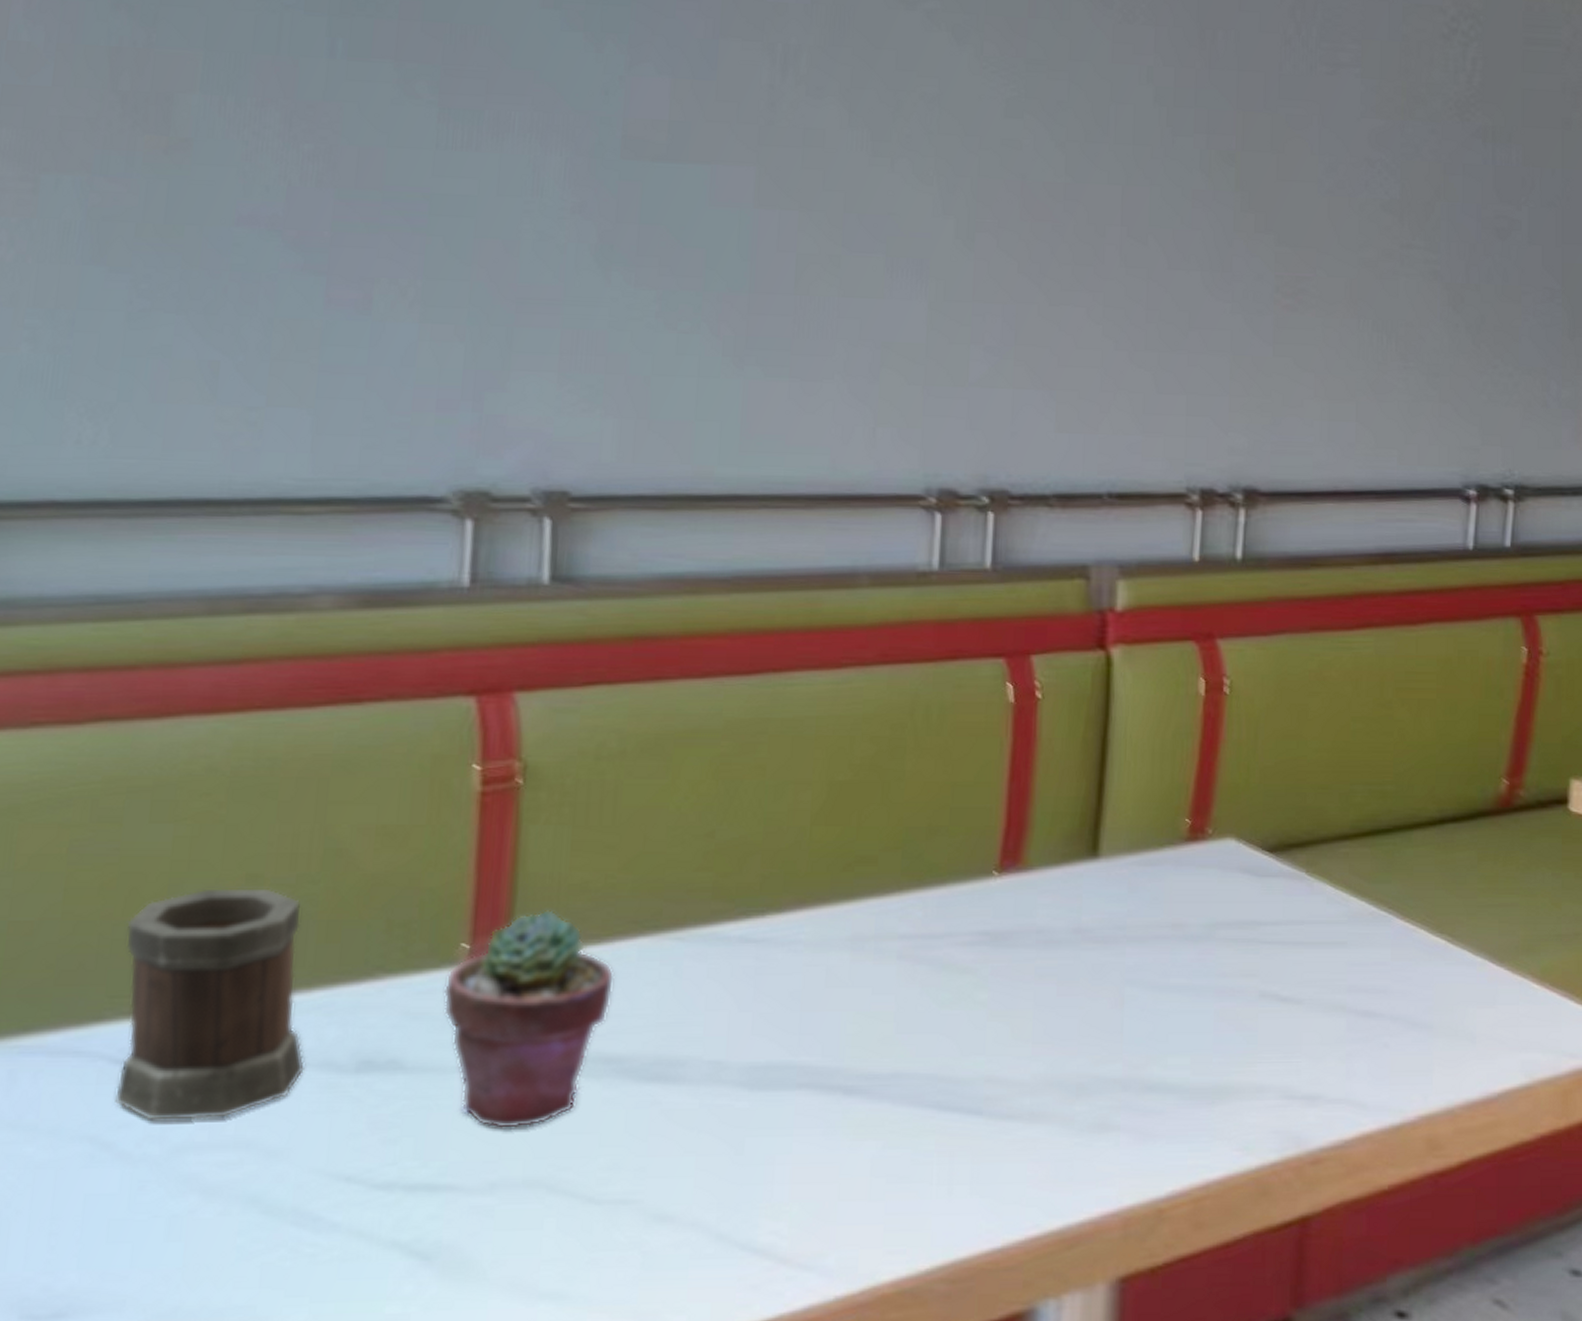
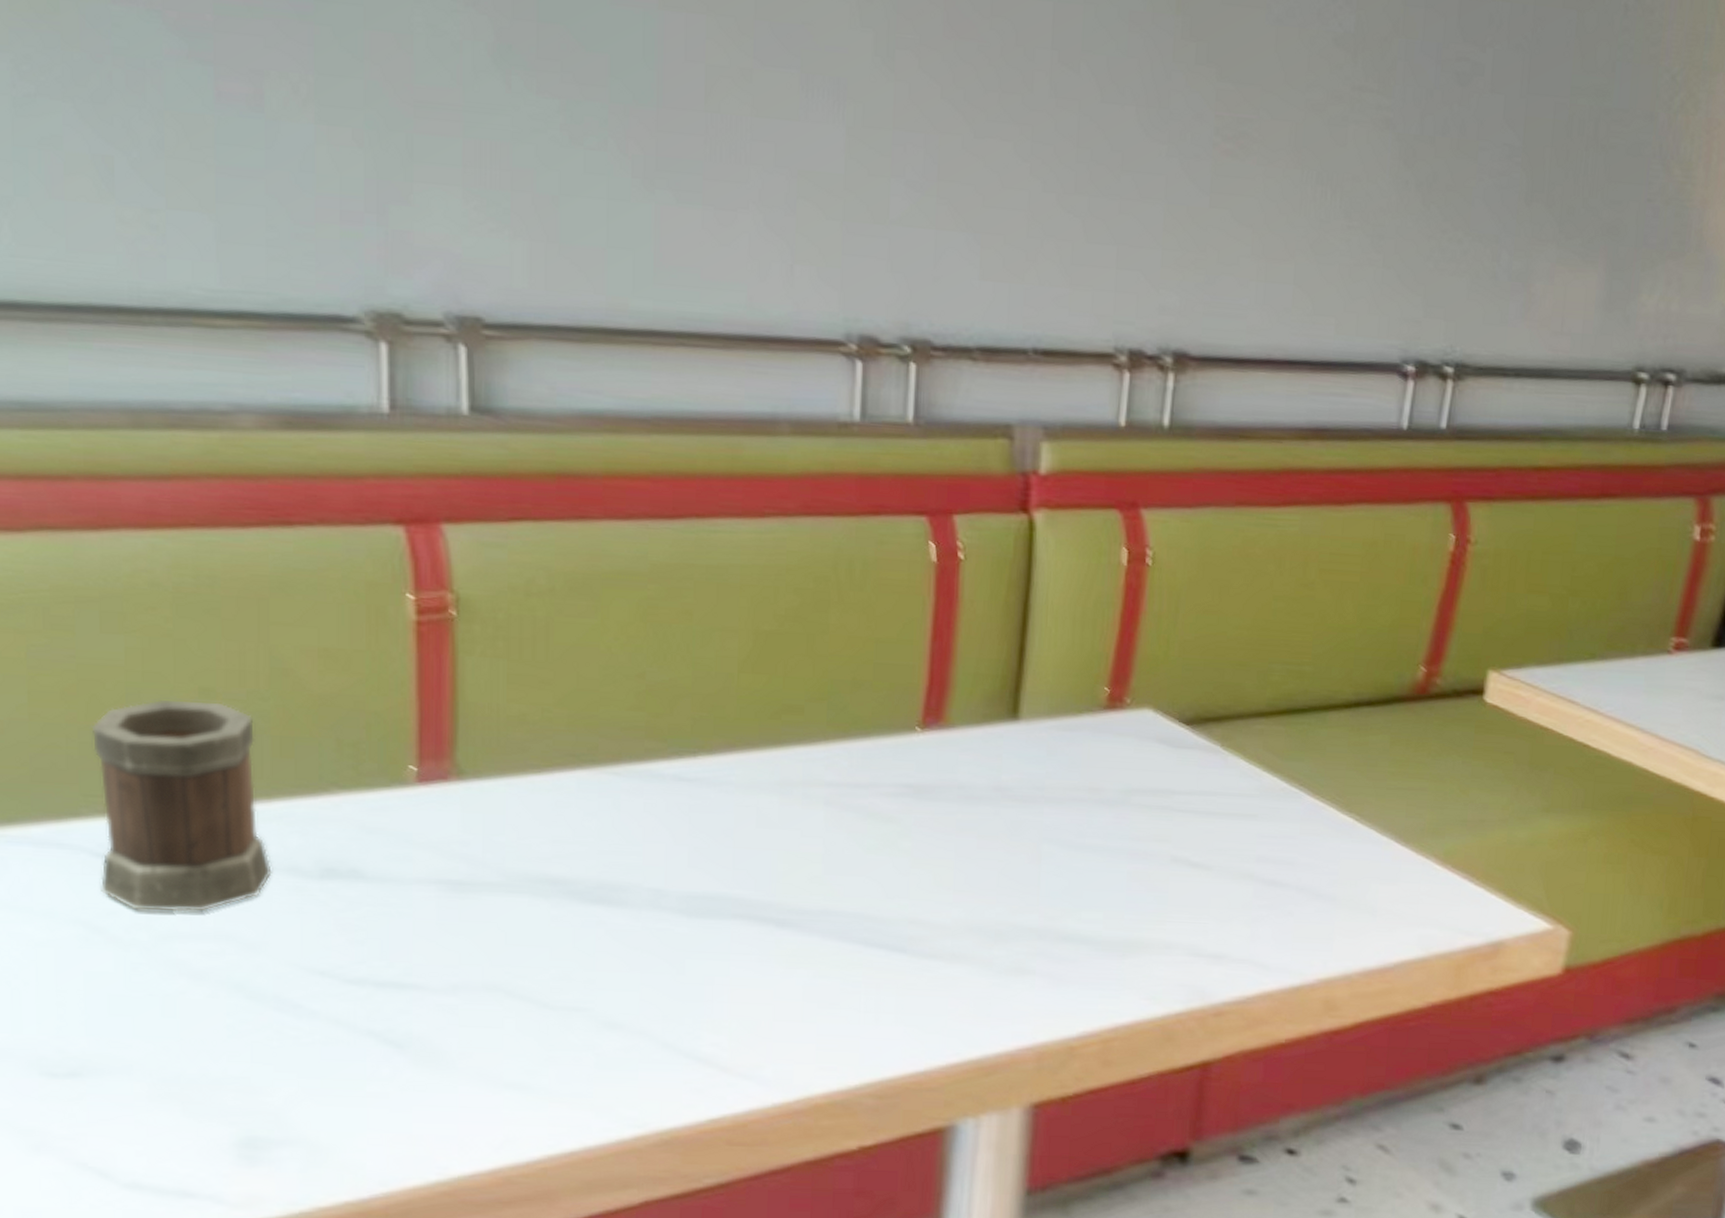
potted succulent: present [443,909,615,1130] -> none [395,738,556,939]

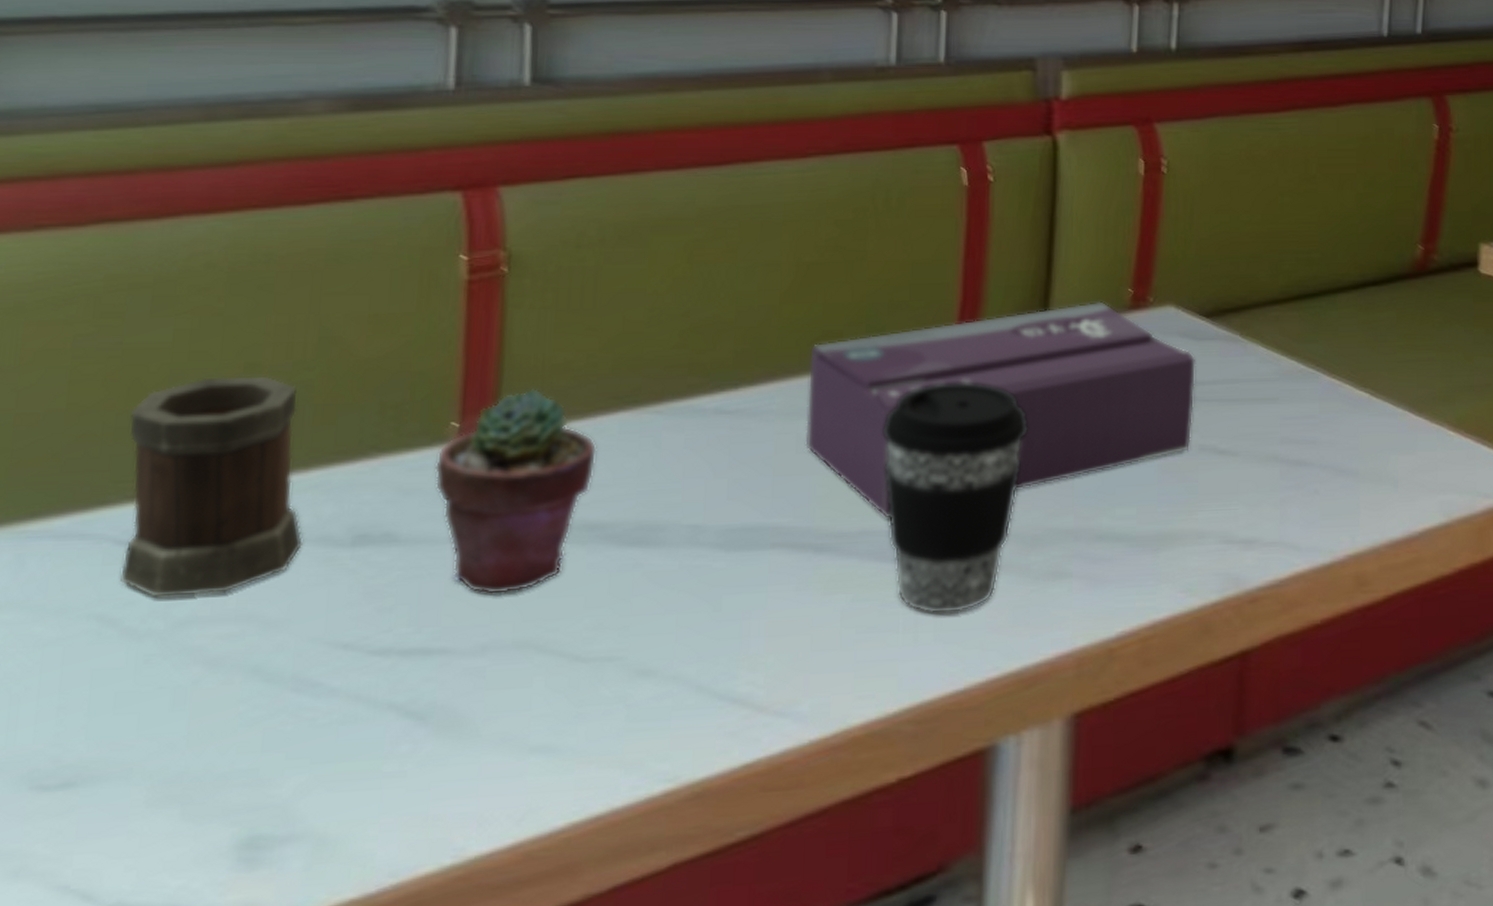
potted succulent: none [395,738,556,939] -> present [434,388,597,595]
tissue box: none [766,698,1173,902] -> present [805,301,1196,520]
coffee cup: none [844,769,994,999] -> present [882,382,1028,615]

